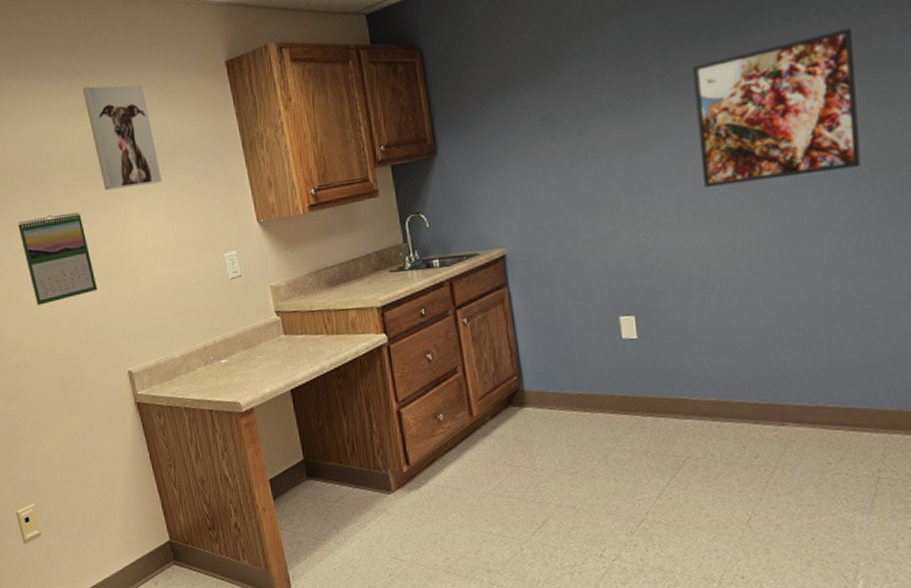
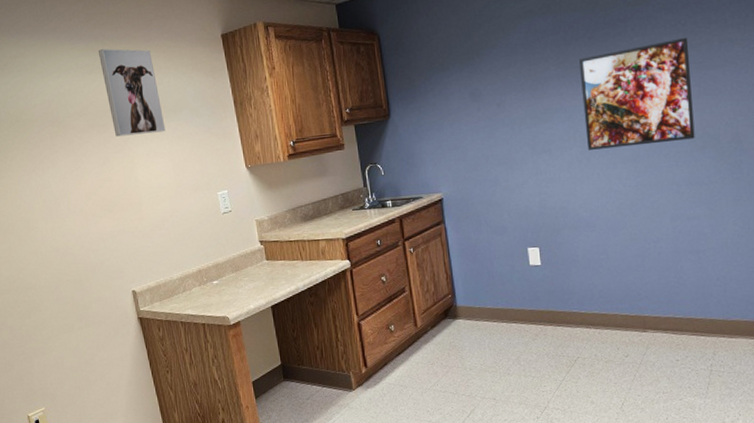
calendar: present [18,211,98,306] -> none [37,154,107,234]

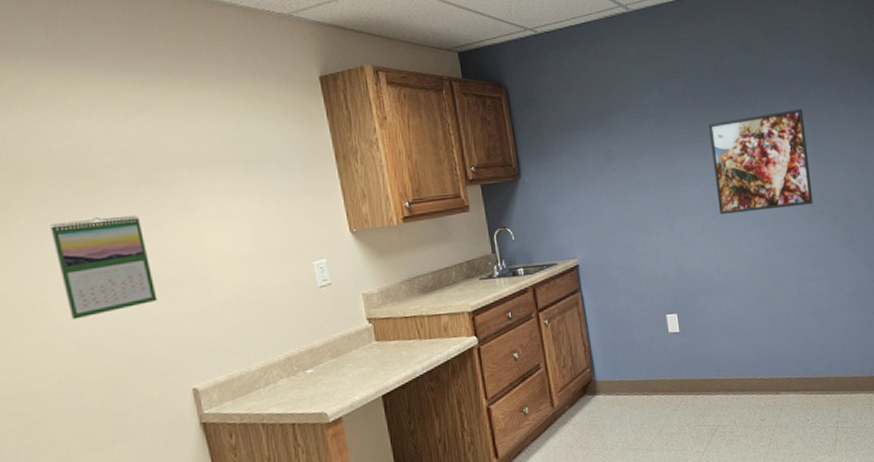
calendar: none [37,154,107,234] -> present [50,215,158,320]
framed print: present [99,48,166,137] -> none [150,84,244,194]

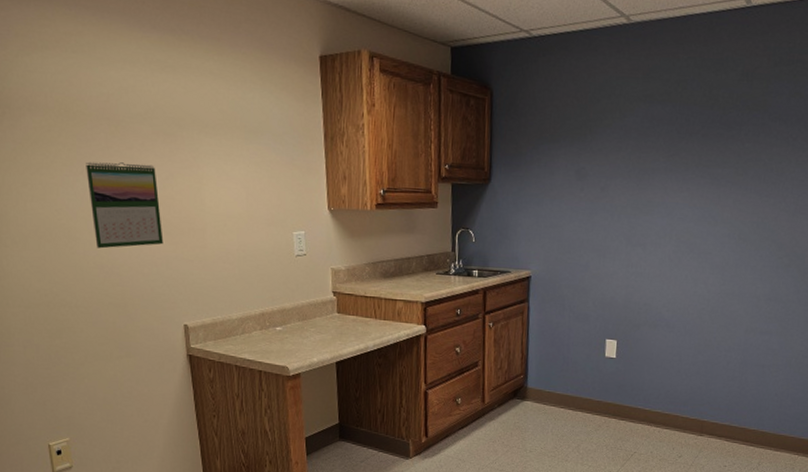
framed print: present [709,108,813,214] -> none [681,152,796,256]

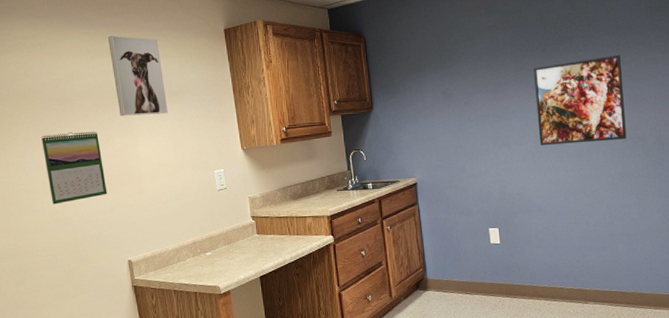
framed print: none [174,45,243,155] -> present [108,35,168,116]
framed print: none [681,152,796,256] -> present [534,54,627,145]

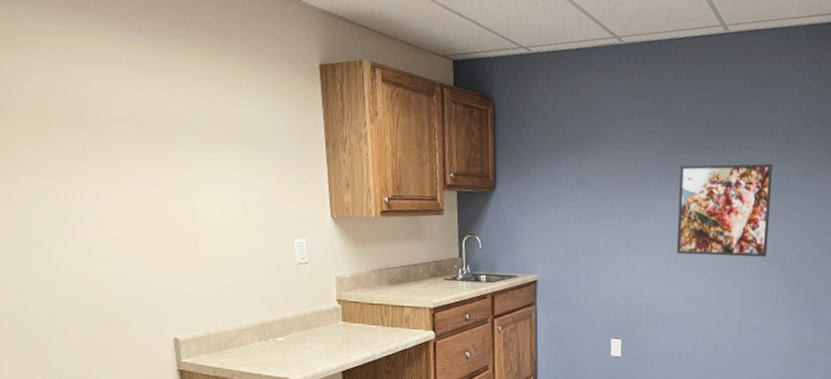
calendar: present [41,131,107,205] -> none [60,167,150,260]
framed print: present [108,35,168,116] -> none [162,49,239,161]

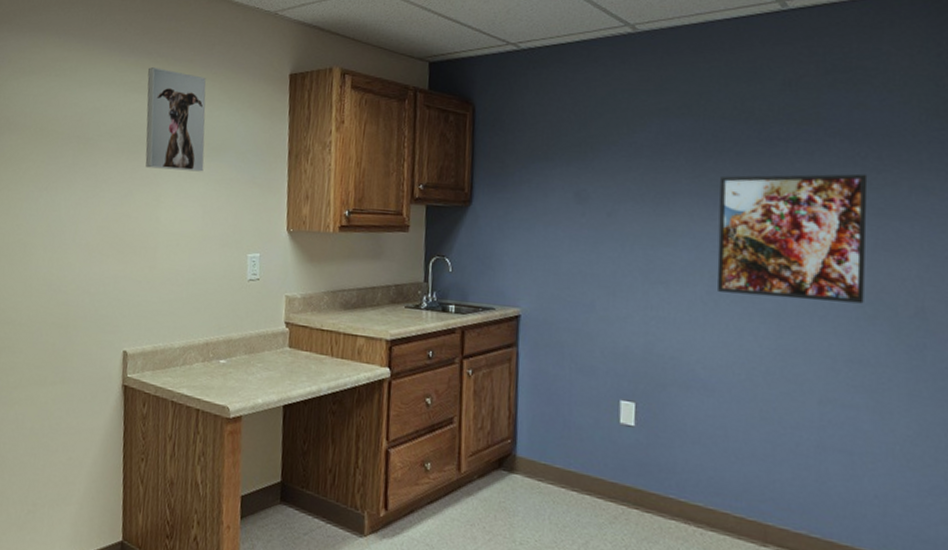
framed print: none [162,49,239,161] -> present [145,67,206,172]

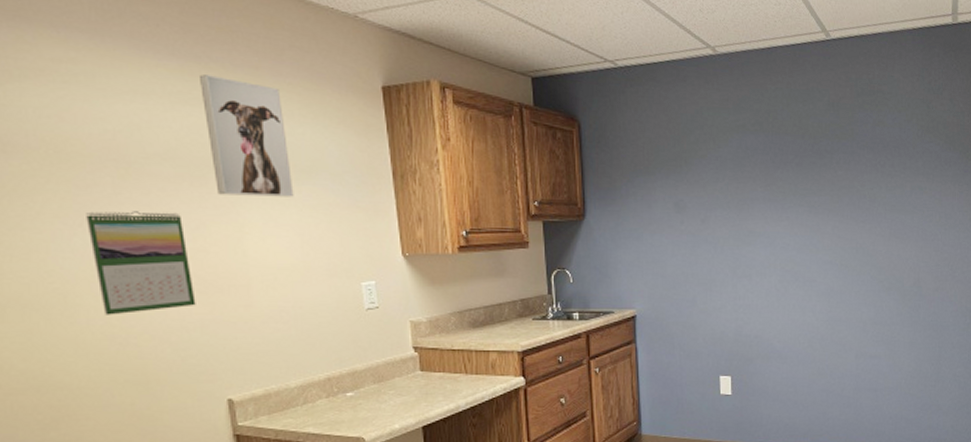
calendar: none [48,178,116,266] -> present [86,211,196,315]
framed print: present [717,173,868,304] -> none [786,178,885,280]

